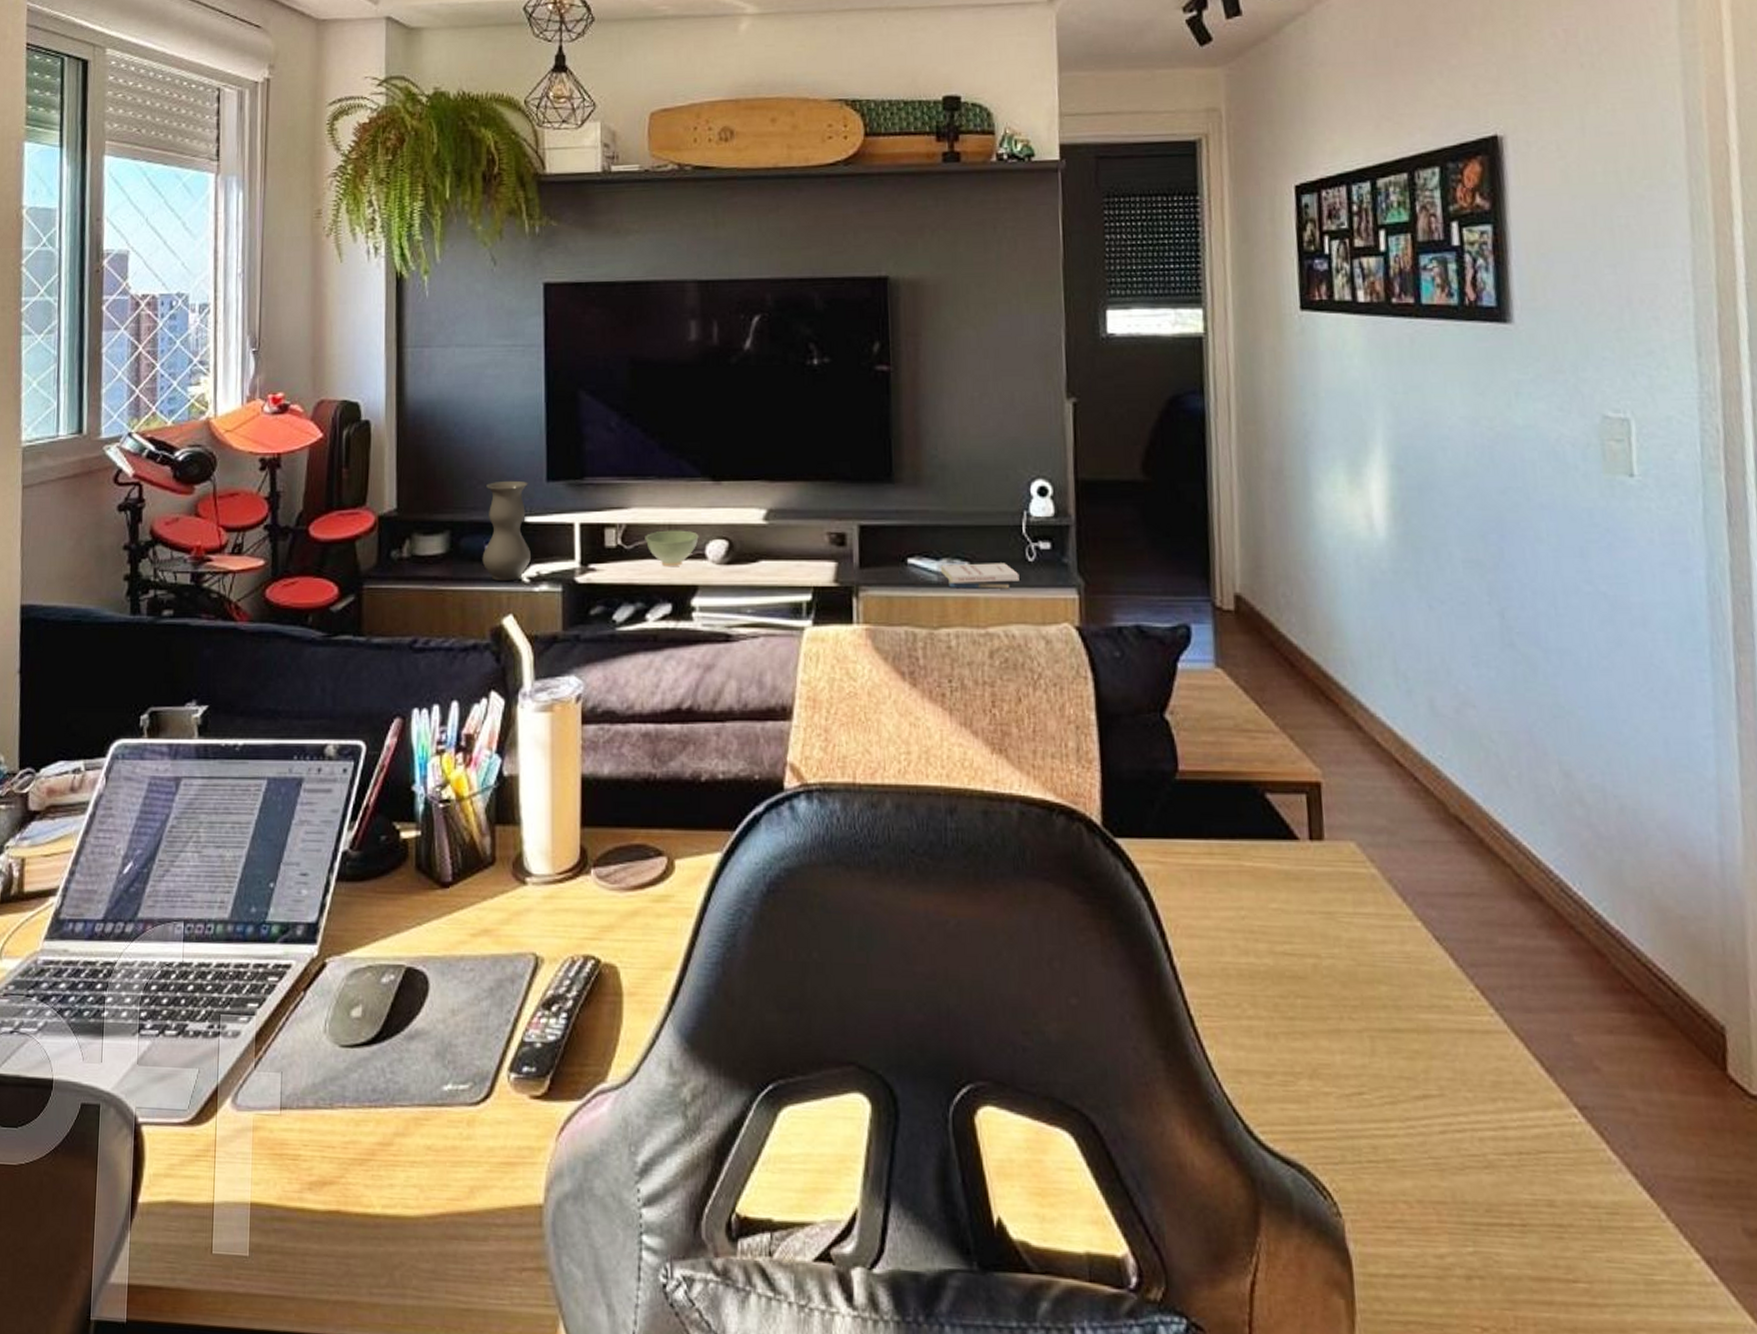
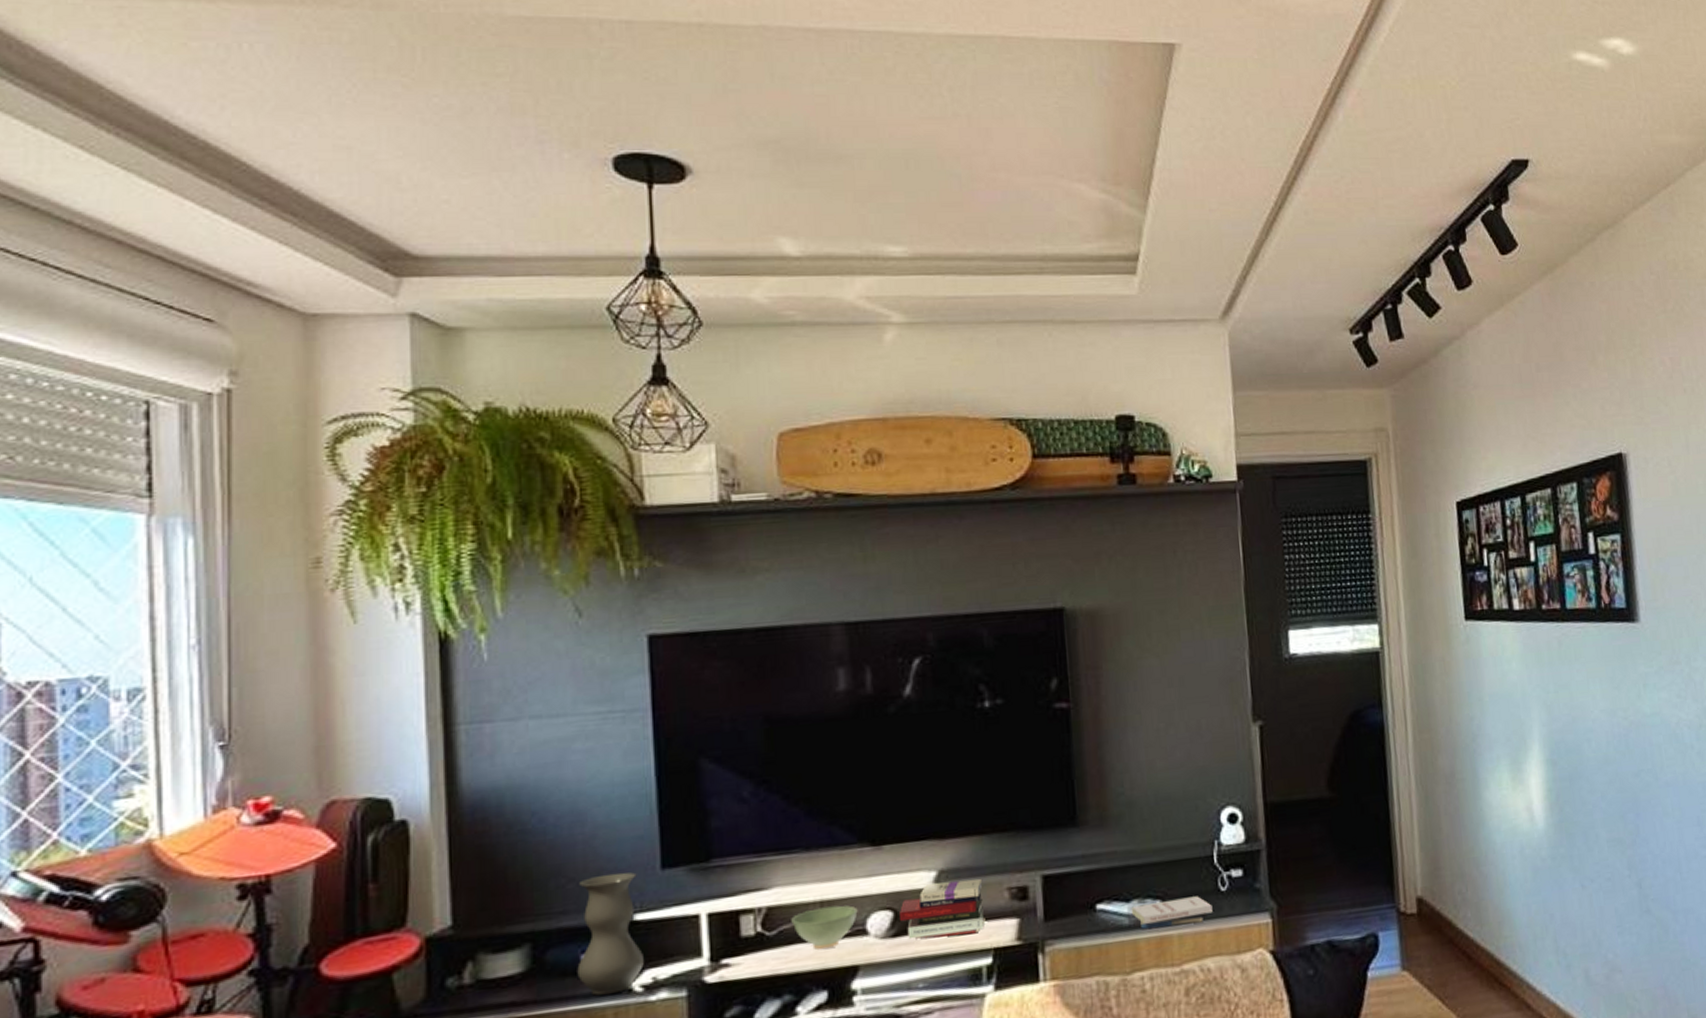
books: none [734,520,807,571] -> present [900,878,986,940]

